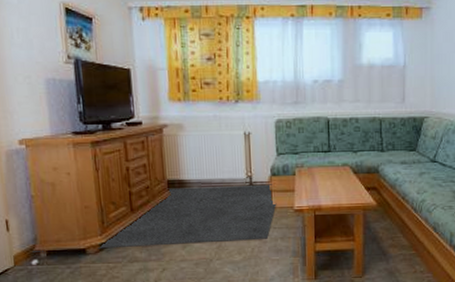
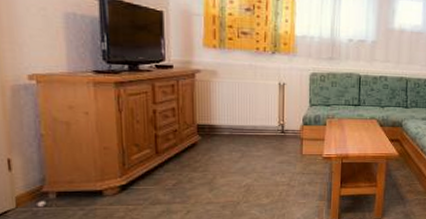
rug: present [32,184,277,252] -> none [39,132,307,193]

